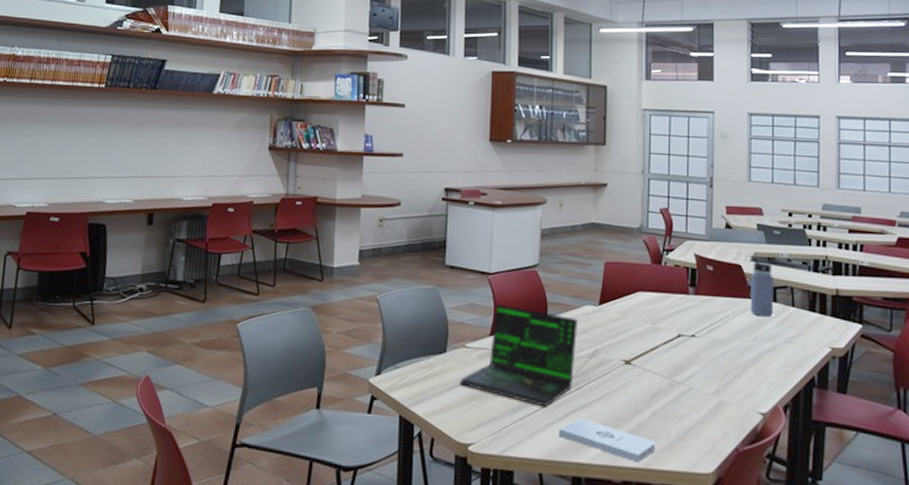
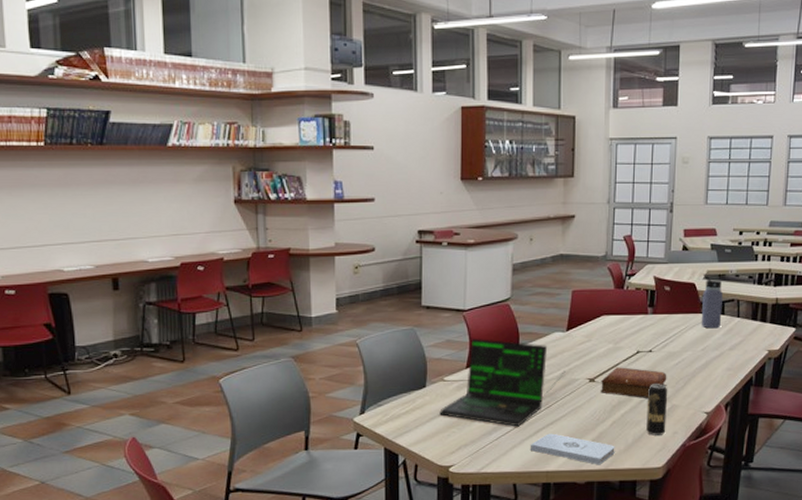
bible: none [638,350,714,389] -> present [601,367,667,398]
beverage can: none [691,372,716,435] -> present [646,383,668,436]

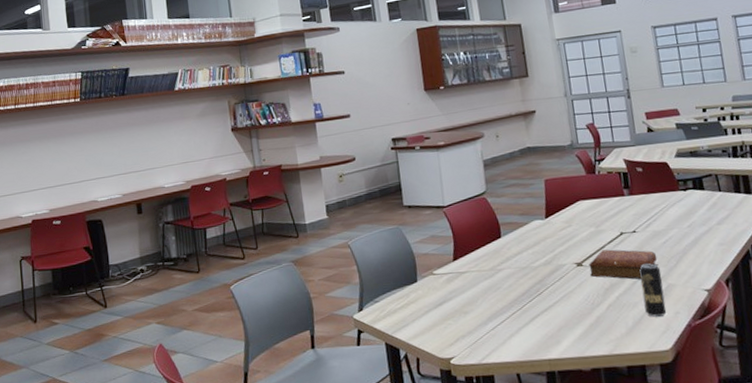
laptop: present [439,338,566,427] -> none [433,231,552,316]
notepad: present [530,433,615,465] -> none [527,320,617,351]
water bottle: present [701,273,723,329] -> none [674,152,703,205]

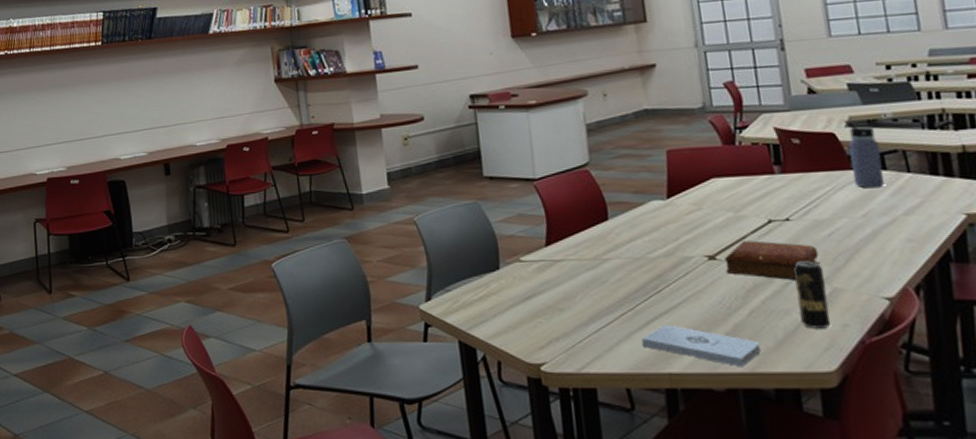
notepad: none [527,320,617,351] -> present [641,325,761,367]
water bottle: none [674,152,703,205] -> present [844,120,885,189]

